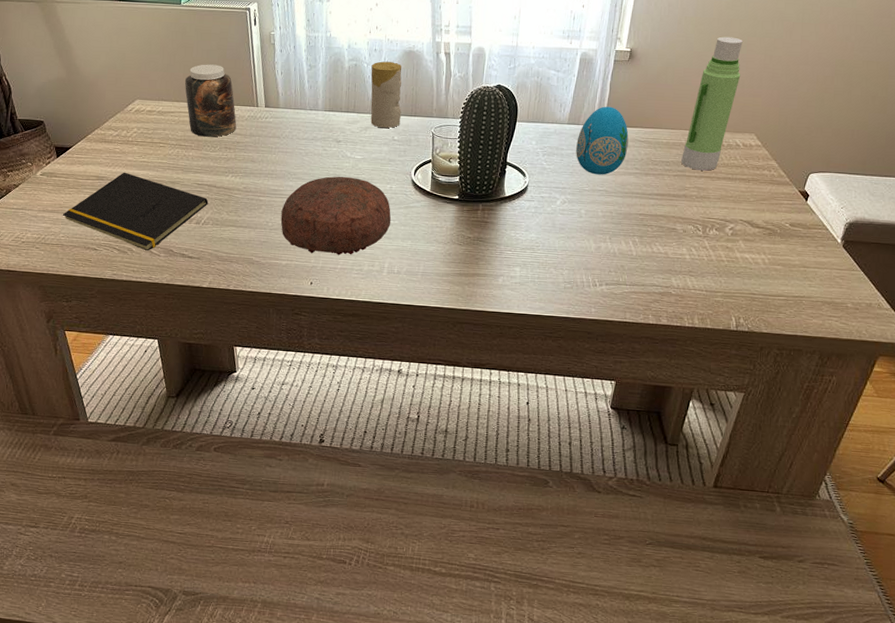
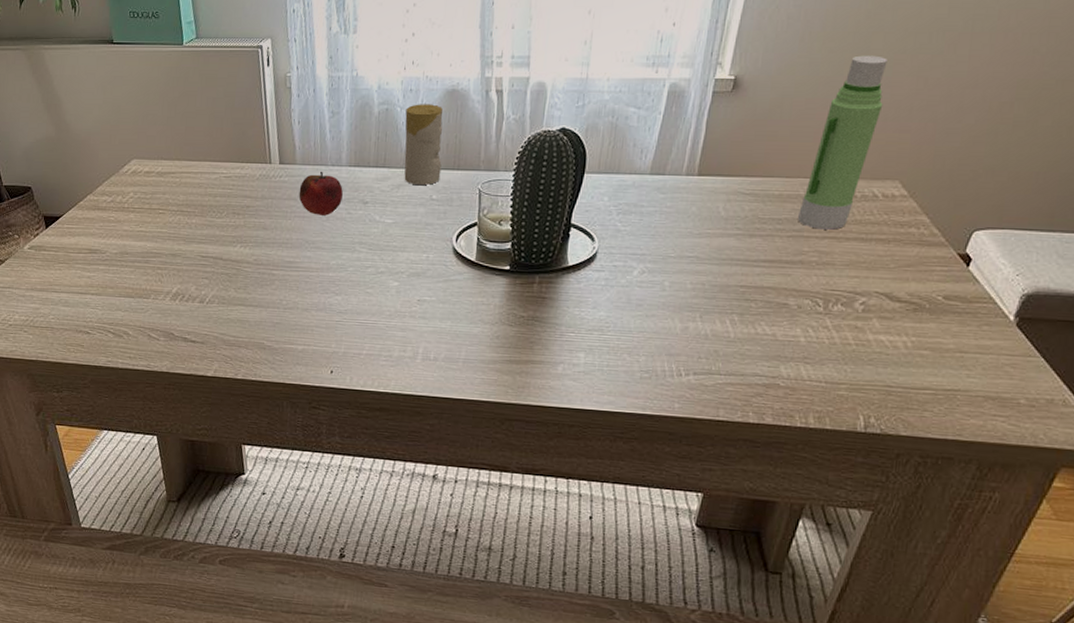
notepad: present [62,172,209,251] -> none [52,244,214,335]
jar: present [184,64,237,137] -> none [186,115,247,201]
decorative bowl: present [280,176,392,255] -> none [296,244,428,339]
fruit: none [282,114,320,152] -> present [298,171,343,216]
decorative egg: present [576,106,629,175] -> none [659,151,729,238]

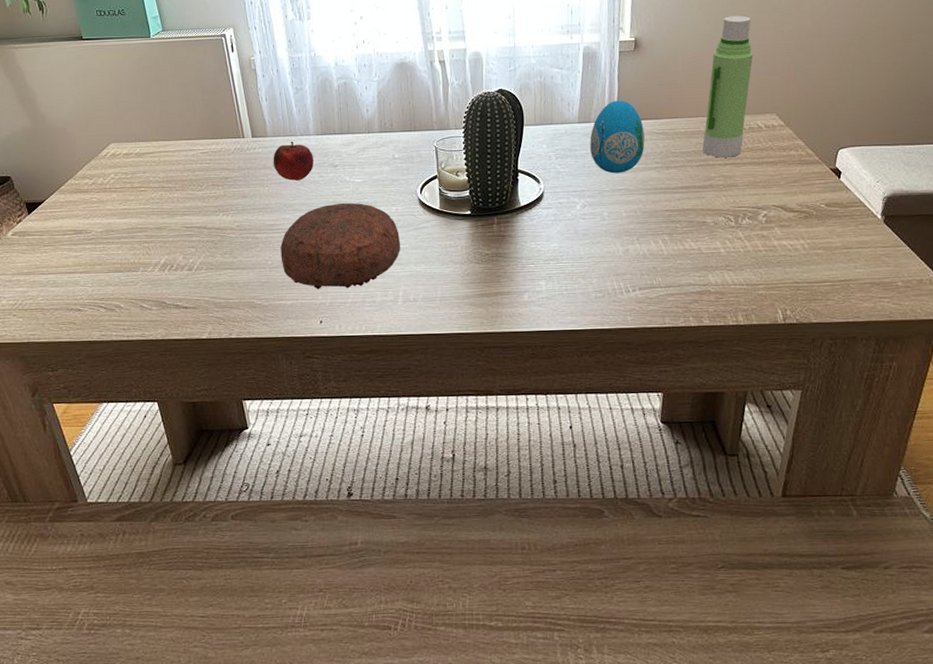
decorative bowl: none [296,244,428,339] -> present [280,202,401,290]
candle: present [404,104,443,185] -> none [362,76,400,147]
decorative egg: none [659,151,729,238] -> present [590,100,645,174]

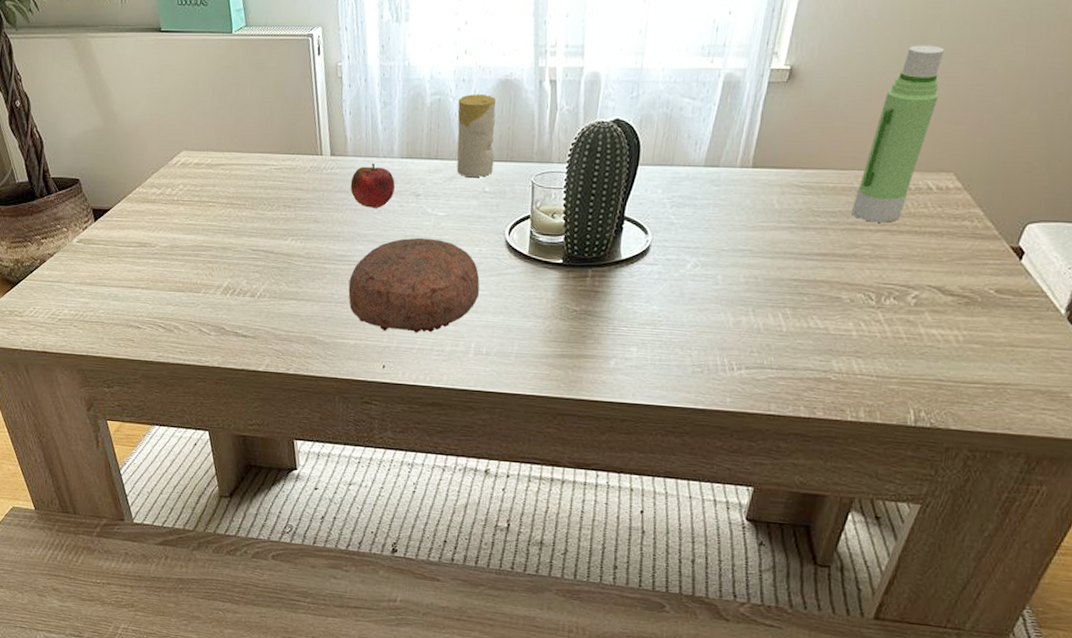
candle: none [362,76,400,147] -> present [456,94,496,177]
decorative egg: present [590,100,645,174] -> none [713,142,784,231]

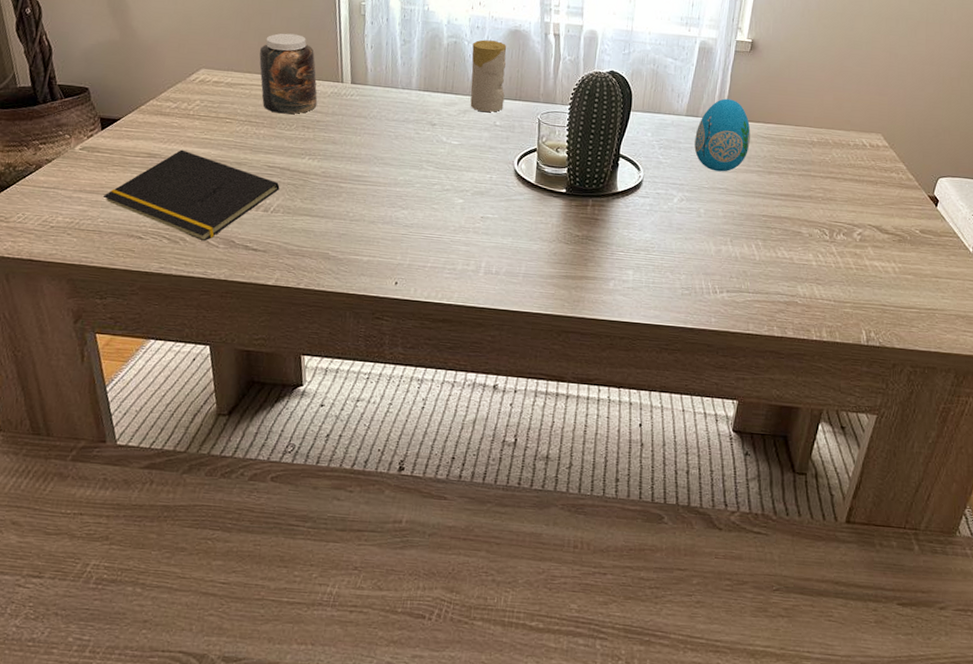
notepad: none [101,237,265,329] -> present [102,149,280,242]
jar: none [236,105,298,194] -> present [259,33,318,114]
decorative bowl: present [348,237,480,333] -> none [363,163,491,252]
fruit: present [350,163,395,208] -> none [369,93,412,134]
decorative egg: none [713,142,784,231] -> present [694,98,751,172]
water bottle: present [852,45,944,223] -> none [806,32,867,171]

